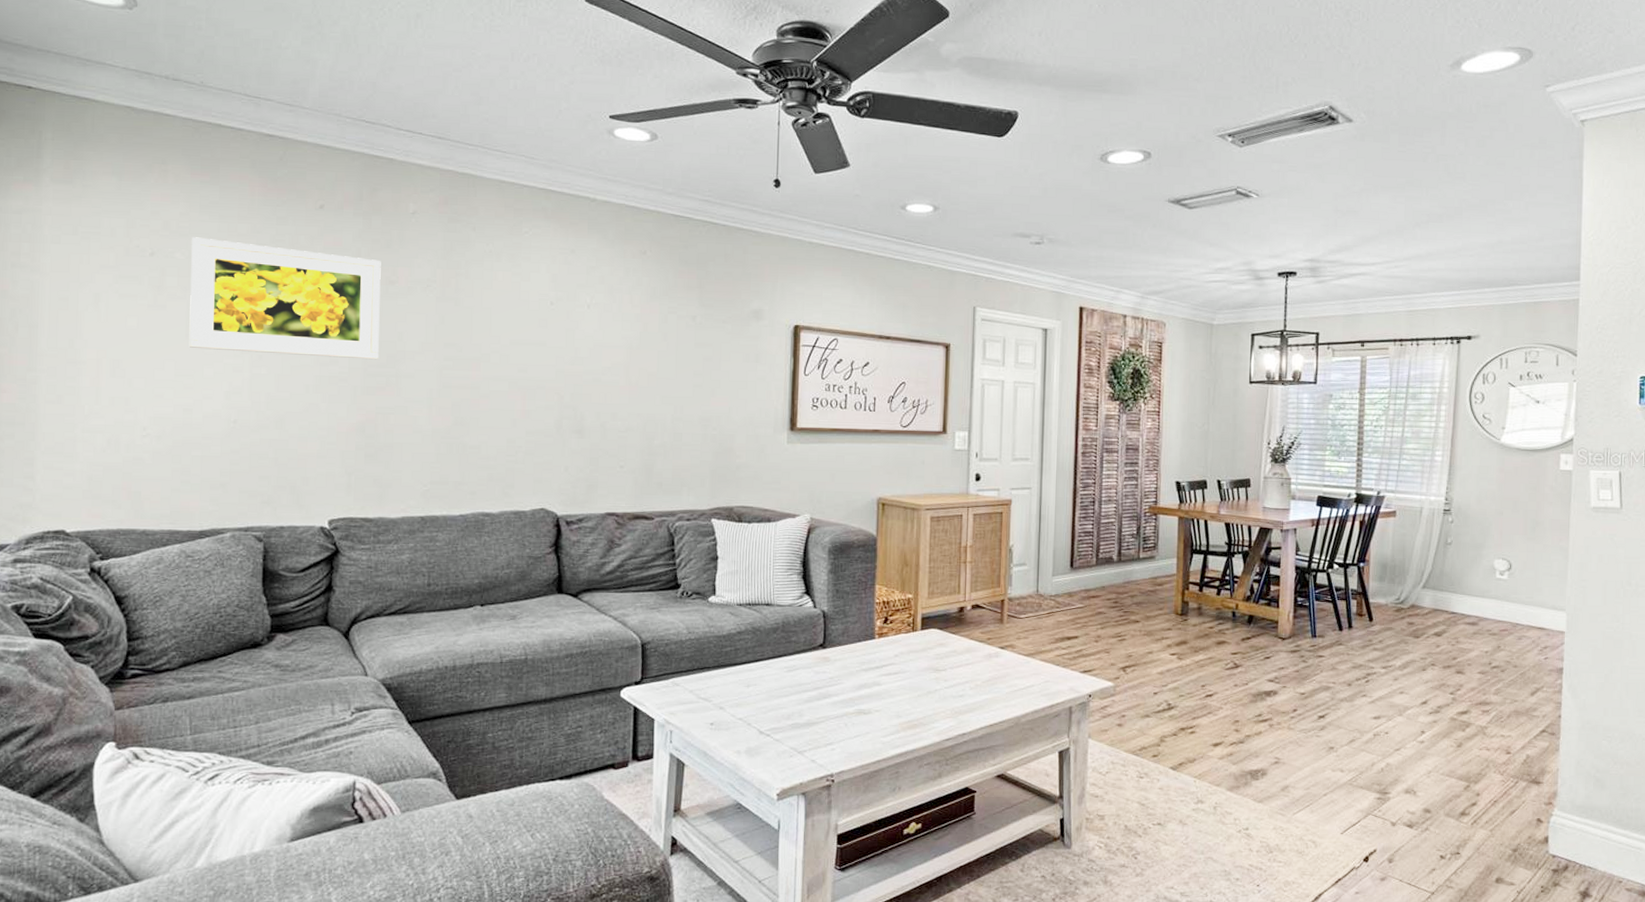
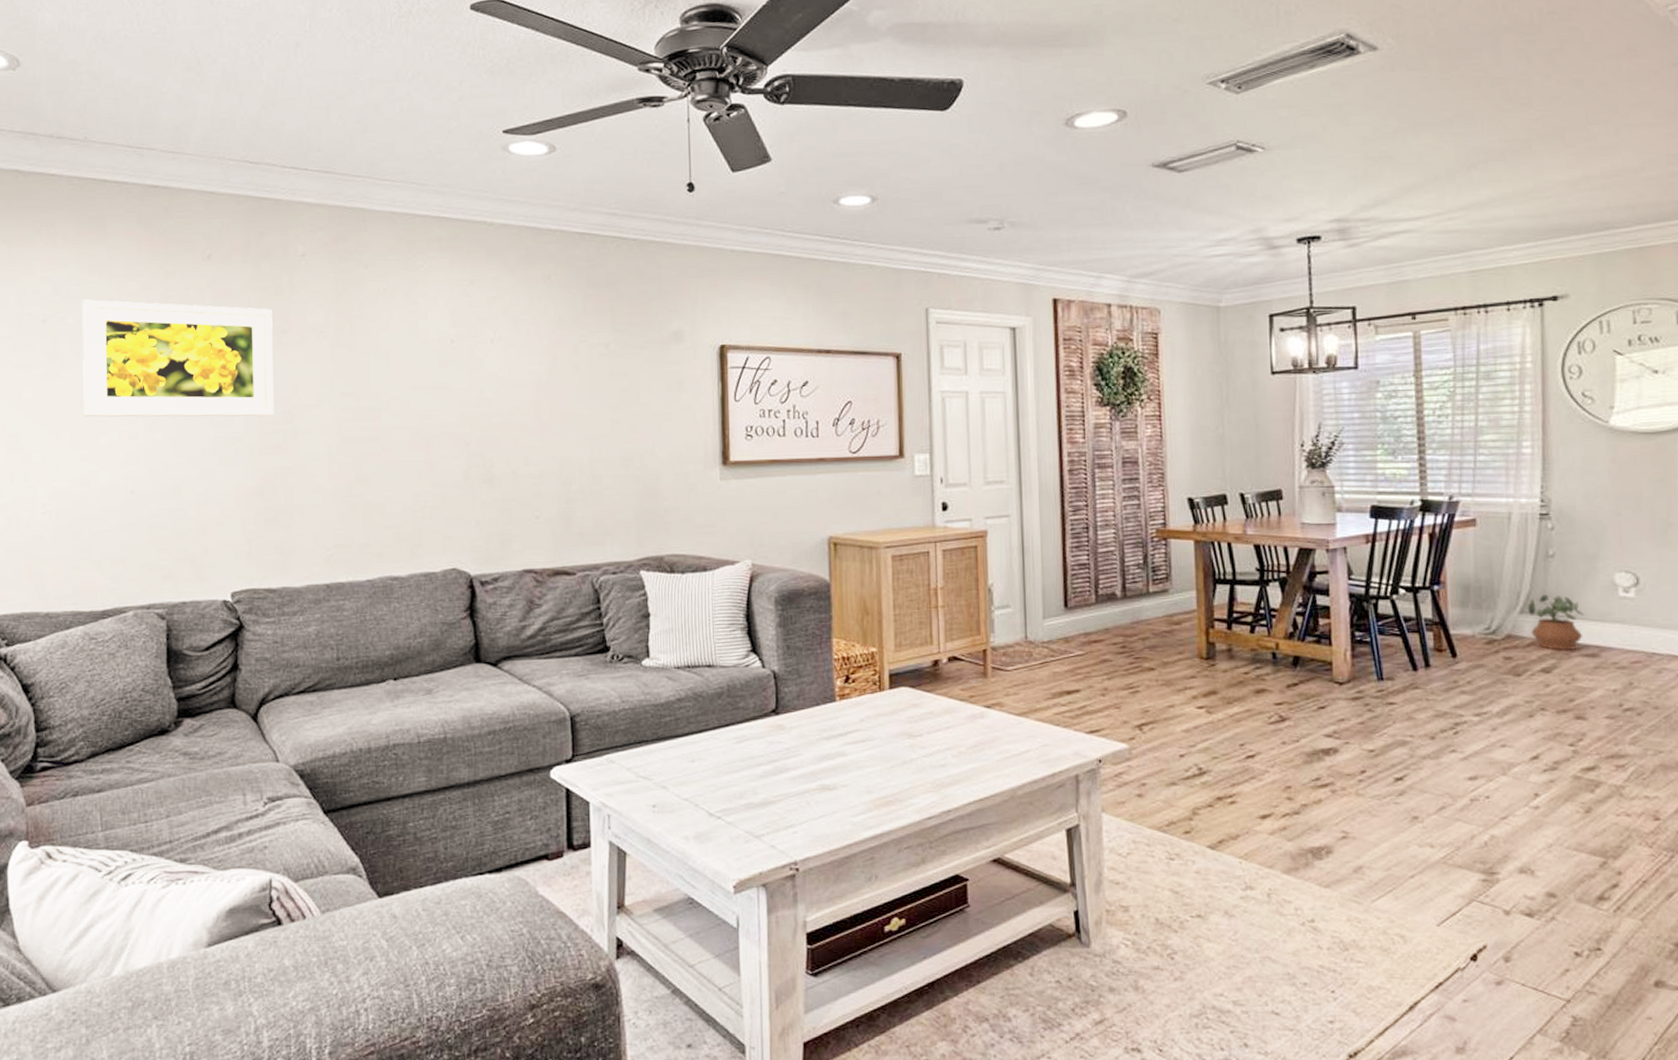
potted plant: none [1429,574,1470,619] -> present [1528,595,1585,650]

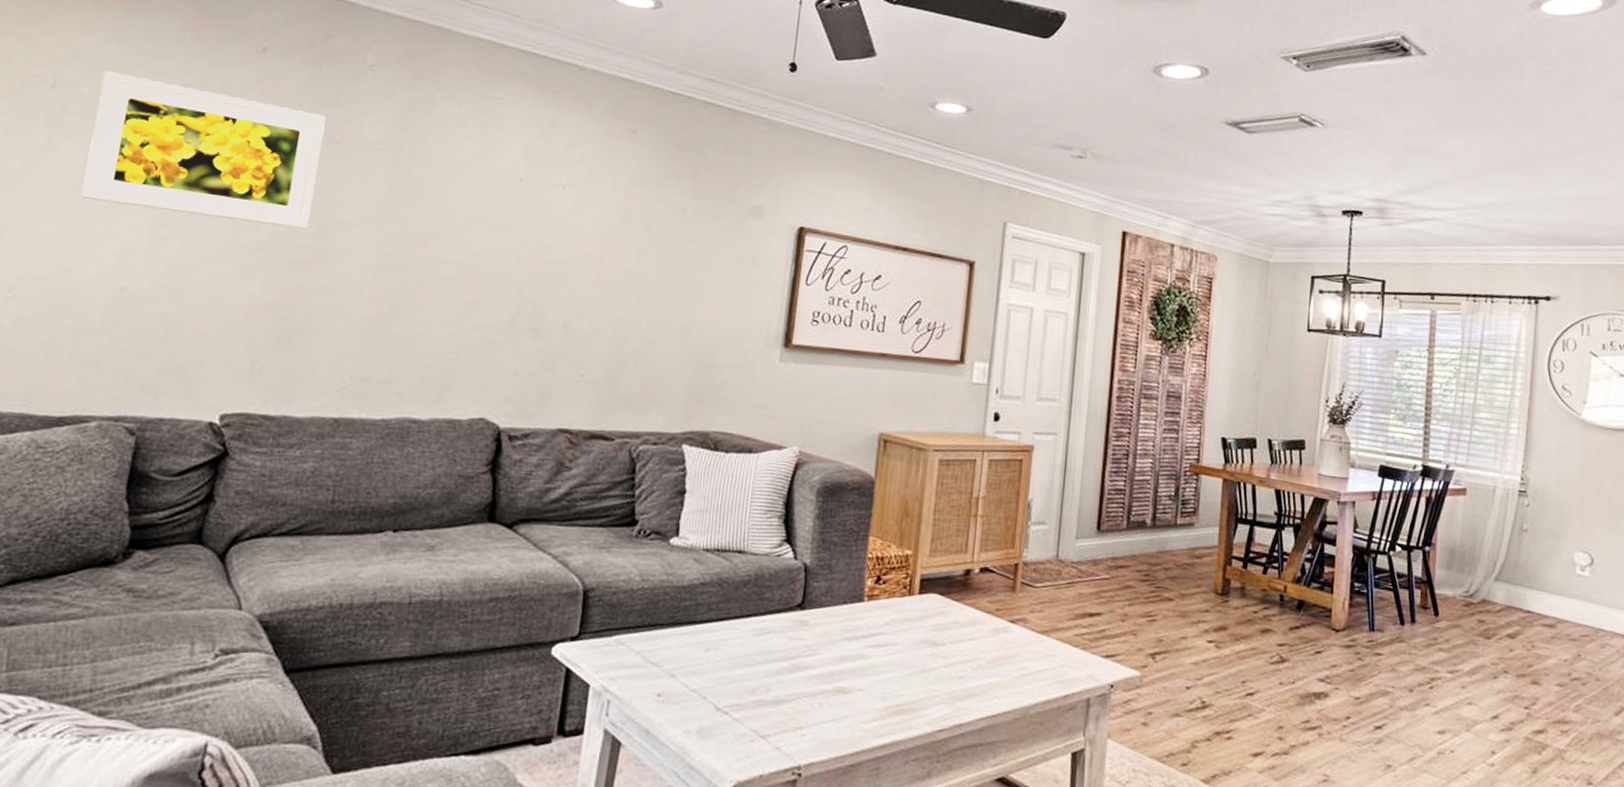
potted plant: present [1528,595,1585,650] -> none [1502,565,1547,619]

